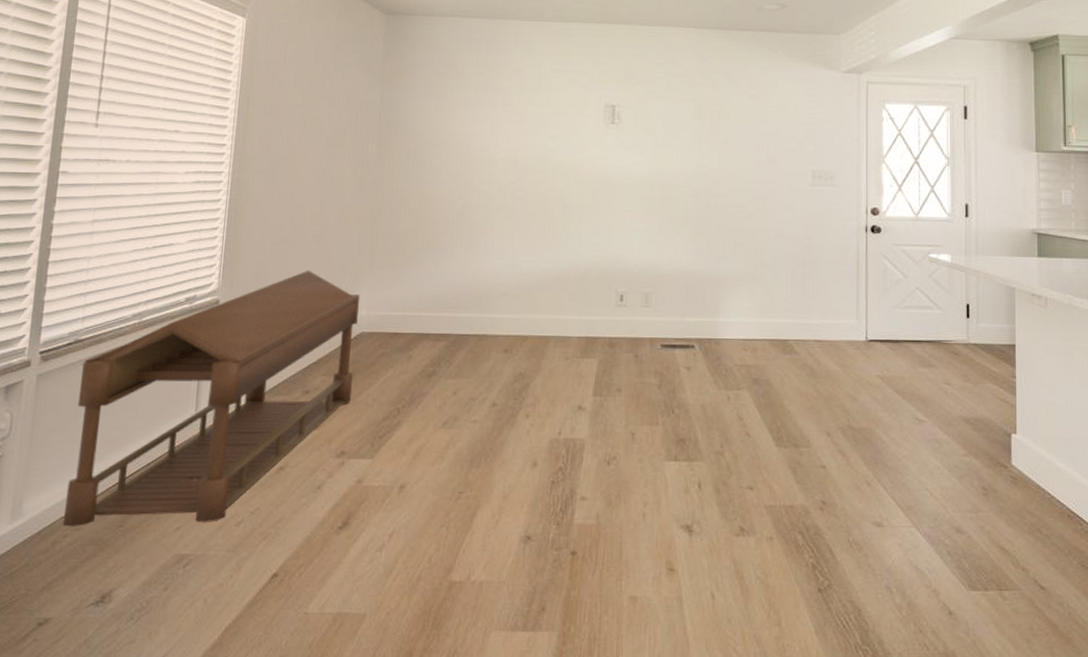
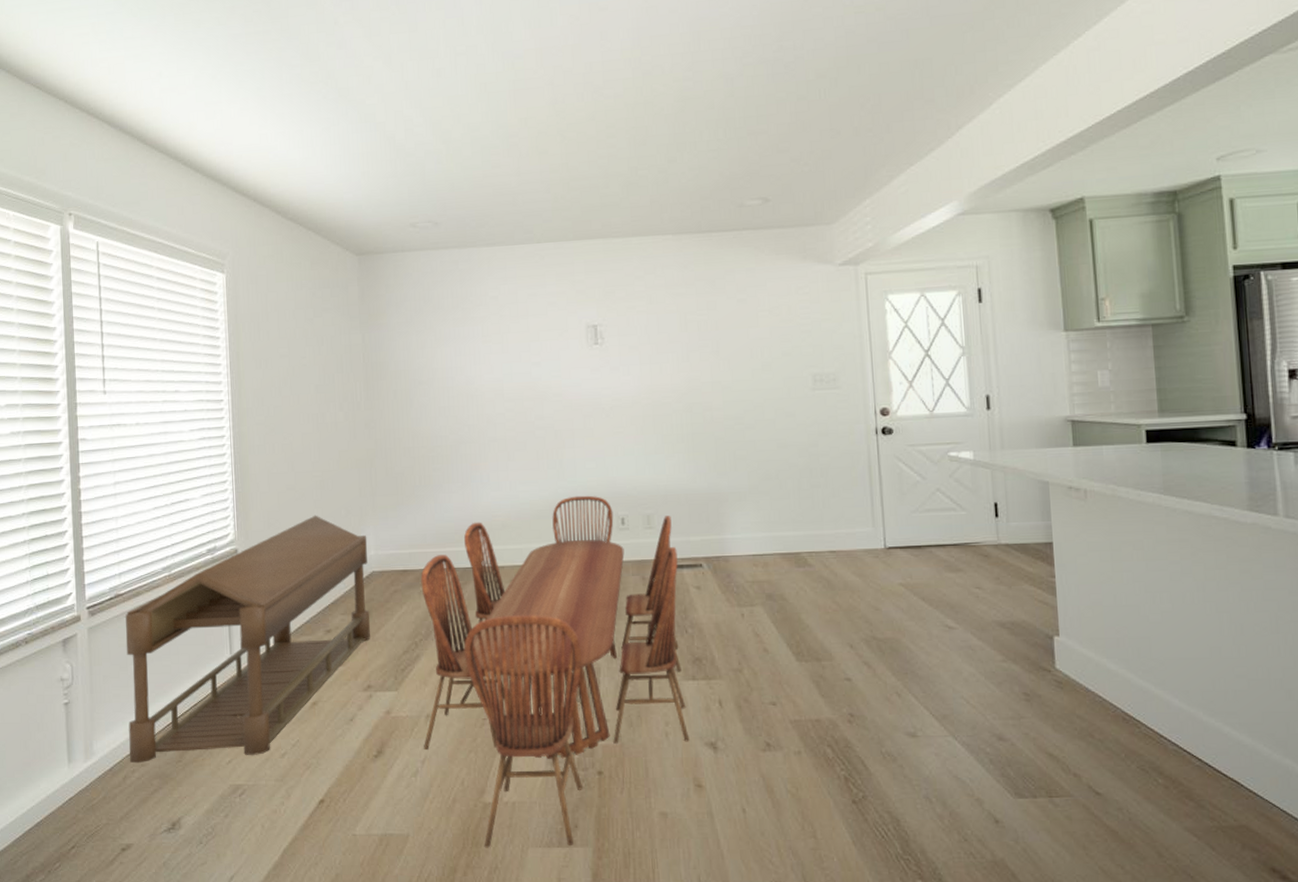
dining set: none [393,269,671,631] -> present [420,495,690,848]

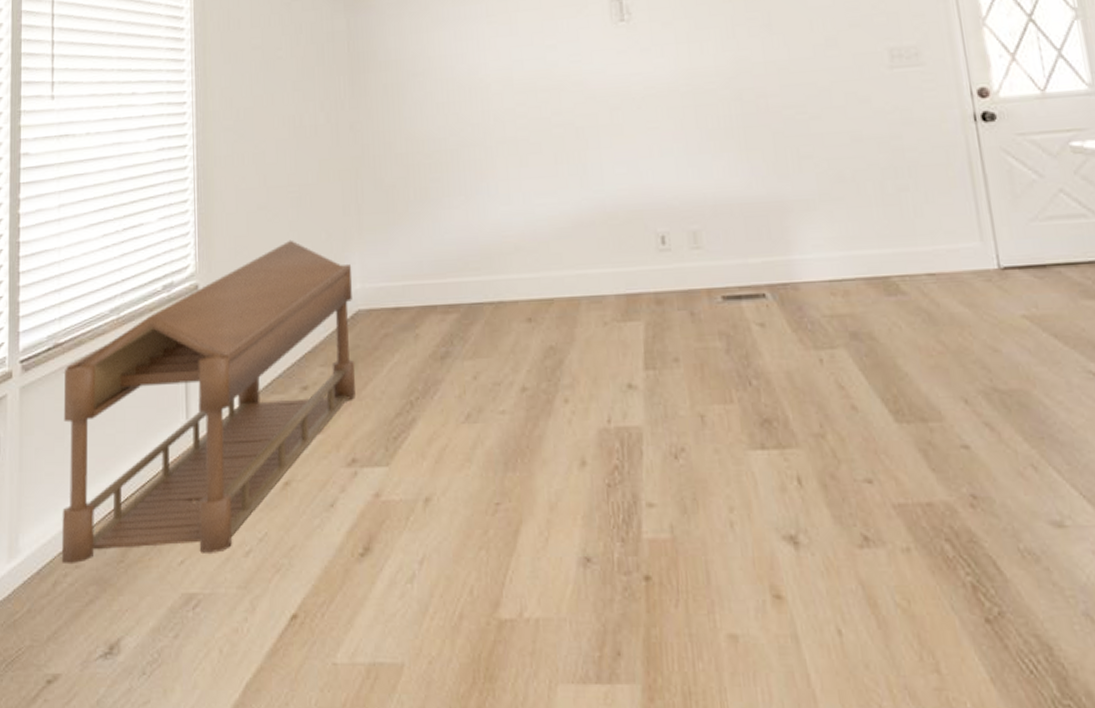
dining set: present [420,495,690,848] -> none [416,207,762,684]

